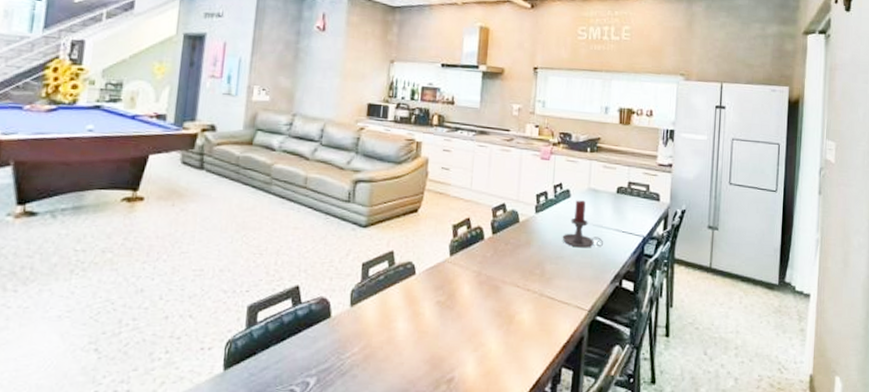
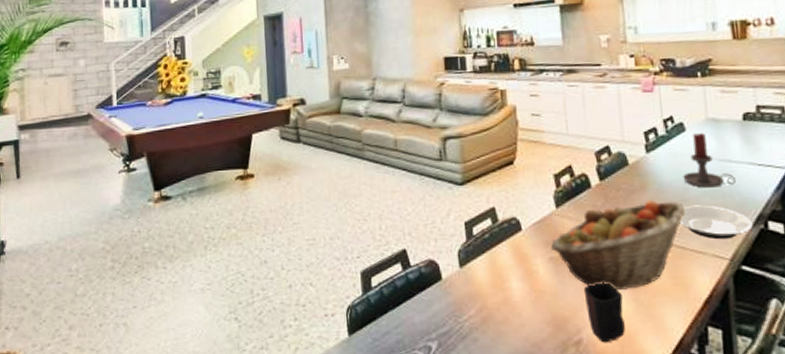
fruit basket: none [440,255,560,333] -> present [551,200,686,290]
mug: none [462,326,495,381] -> present [583,282,625,343]
plate: none [553,262,611,293] -> present [679,205,753,240]

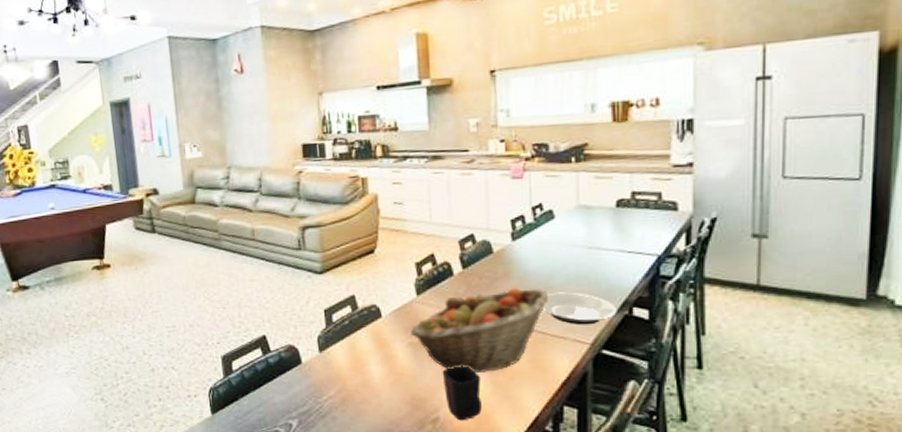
candle holder: present [682,133,736,188] -> none [548,220,603,275]

